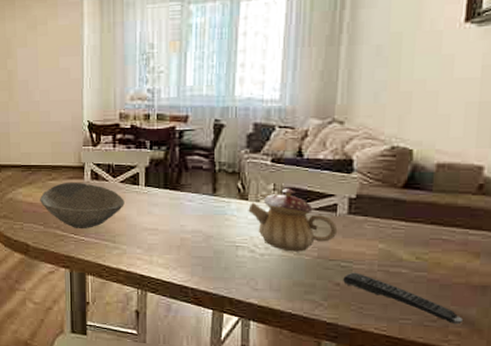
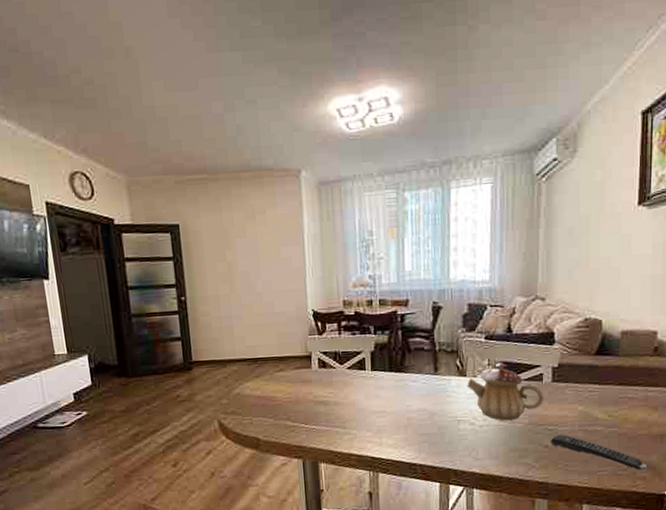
bowl: present [40,182,125,228] -> none [268,371,353,418]

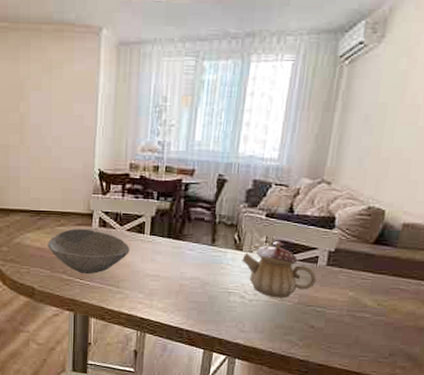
bowl: none [268,371,353,418] -> present [48,228,130,274]
remote control: present [551,434,648,470] -> none [317,316,409,360]

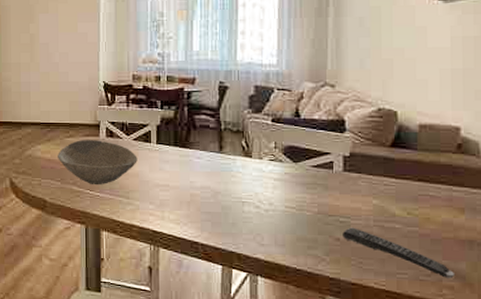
teapot: present [242,241,317,298] -> none [252,147,335,208]
remote control: none [317,316,409,360] -> present [343,227,456,278]

